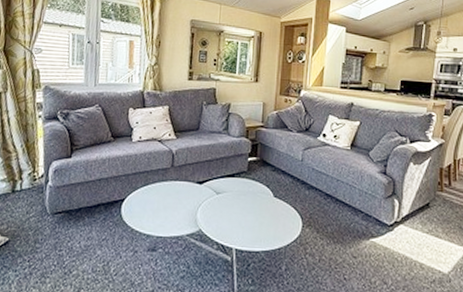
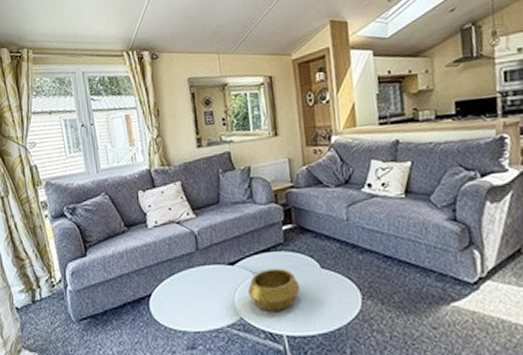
decorative bowl: none [210,191,254,228] -> present [248,268,300,311]

